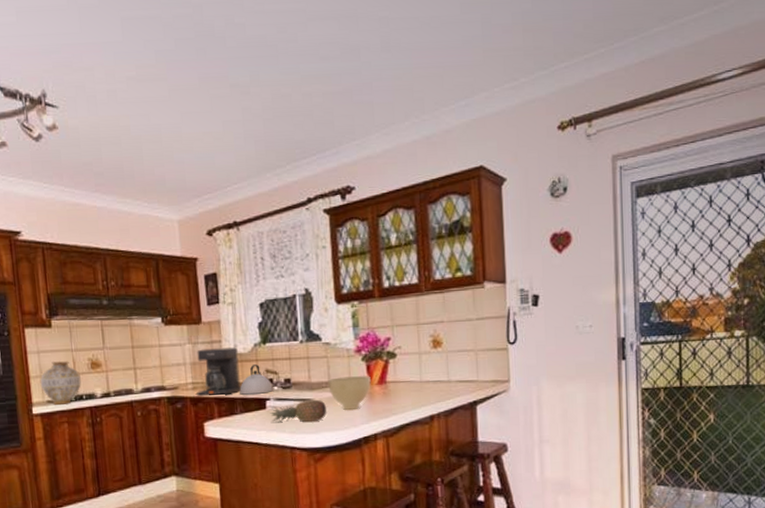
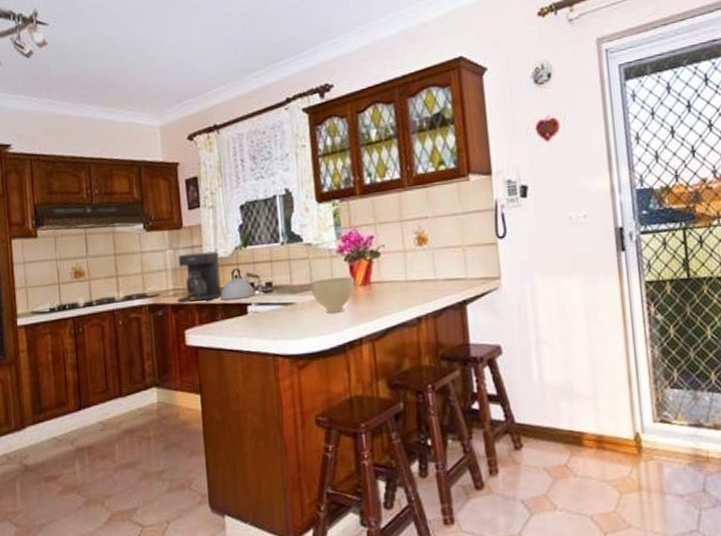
ceramic jug: present [40,361,81,406] -> none [25,271,65,317]
fruit: present [270,399,328,423] -> none [251,303,310,329]

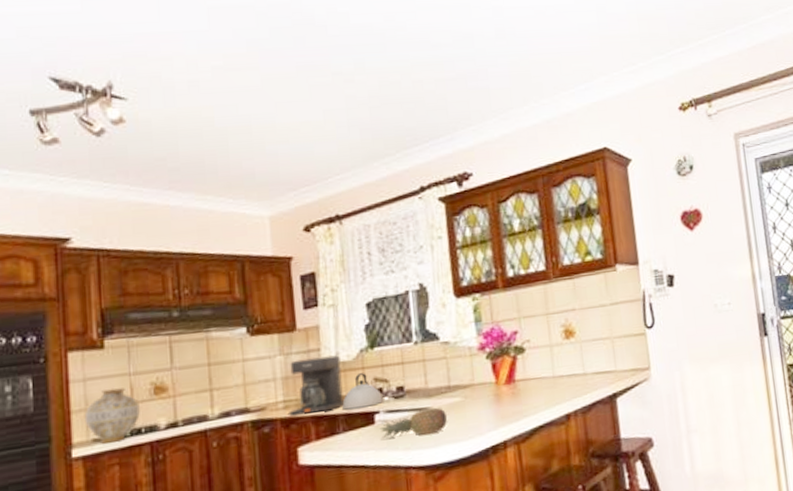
ceramic jug: none [25,271,65,317] -> present [84,388,140,445]
fruit: none [251,303,310,329] -> present [379,407,448,440]
bowl: present [310,276,355,314] -> none [447,375,498,417]

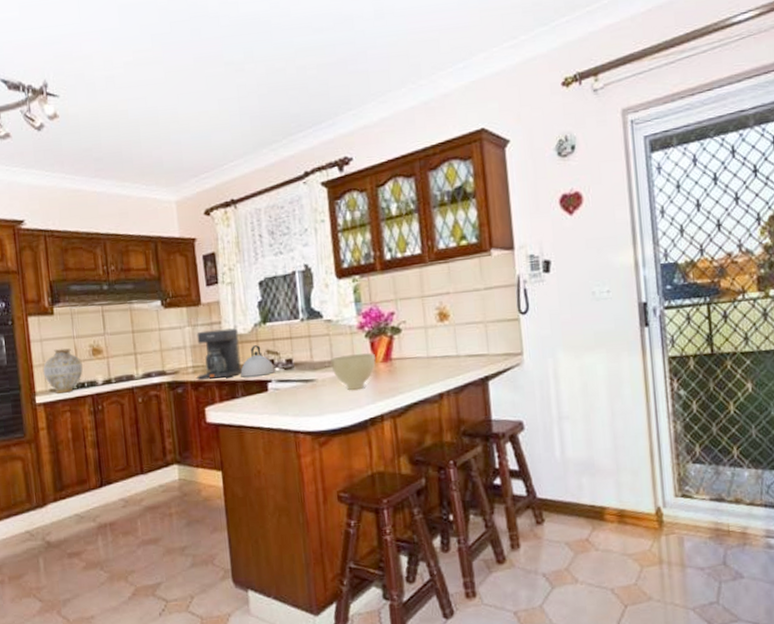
fruit: present [379,407,448,440] -> none [272,380,331,406]
bowl: none [447,375,498,417] -> present [330,353,376,391]

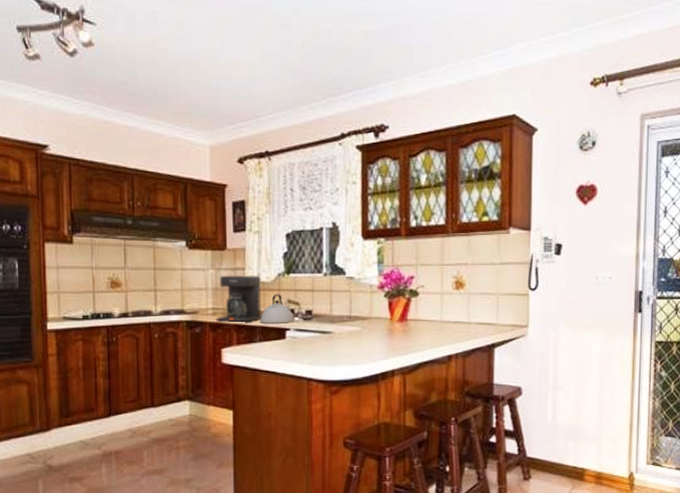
ceramic jug: present [43,348,83,395] -> none [57,278,99,323]
bowl: present [330,353,376,391] -> none [349,311,392,346]

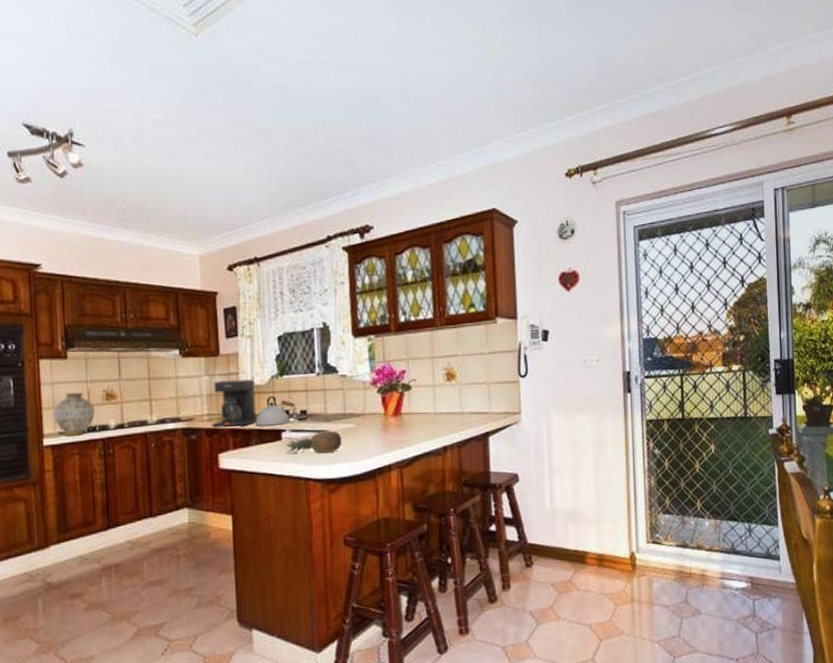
ceramic jug: none [57,278,99,323] -> present [52,392,95,438]
fruit: none [289,332,347,354] -> present [285,431,343,454]

